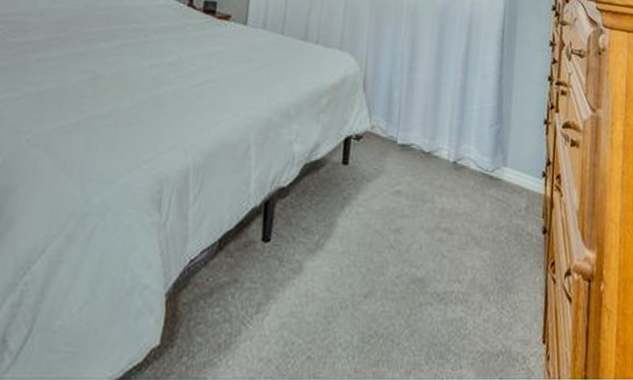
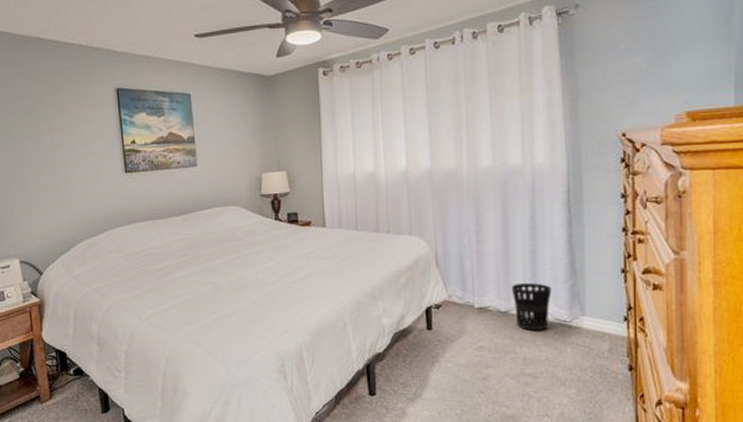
wastebasket: none [437,122,478,179] -> present [511,283,552,331]

